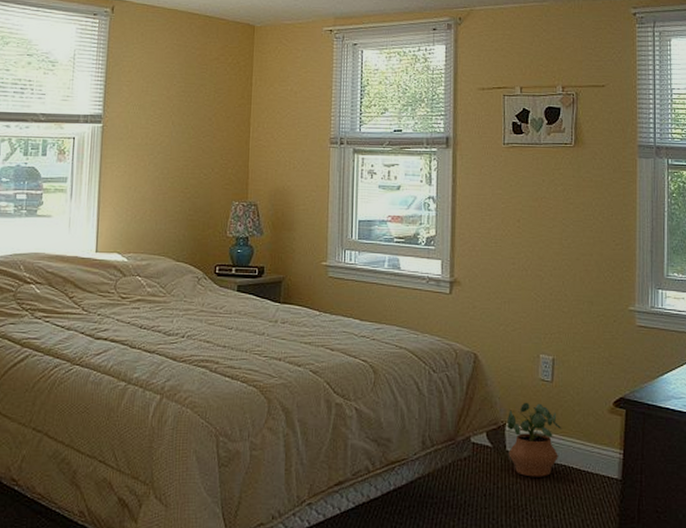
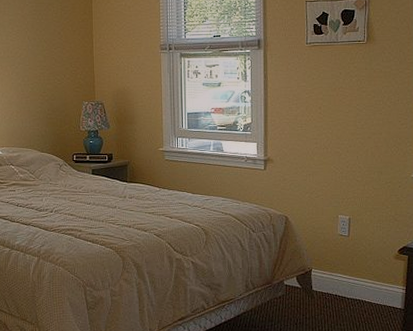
potted plant: present [507,402,562,477] -> none [313,252,357,309]

